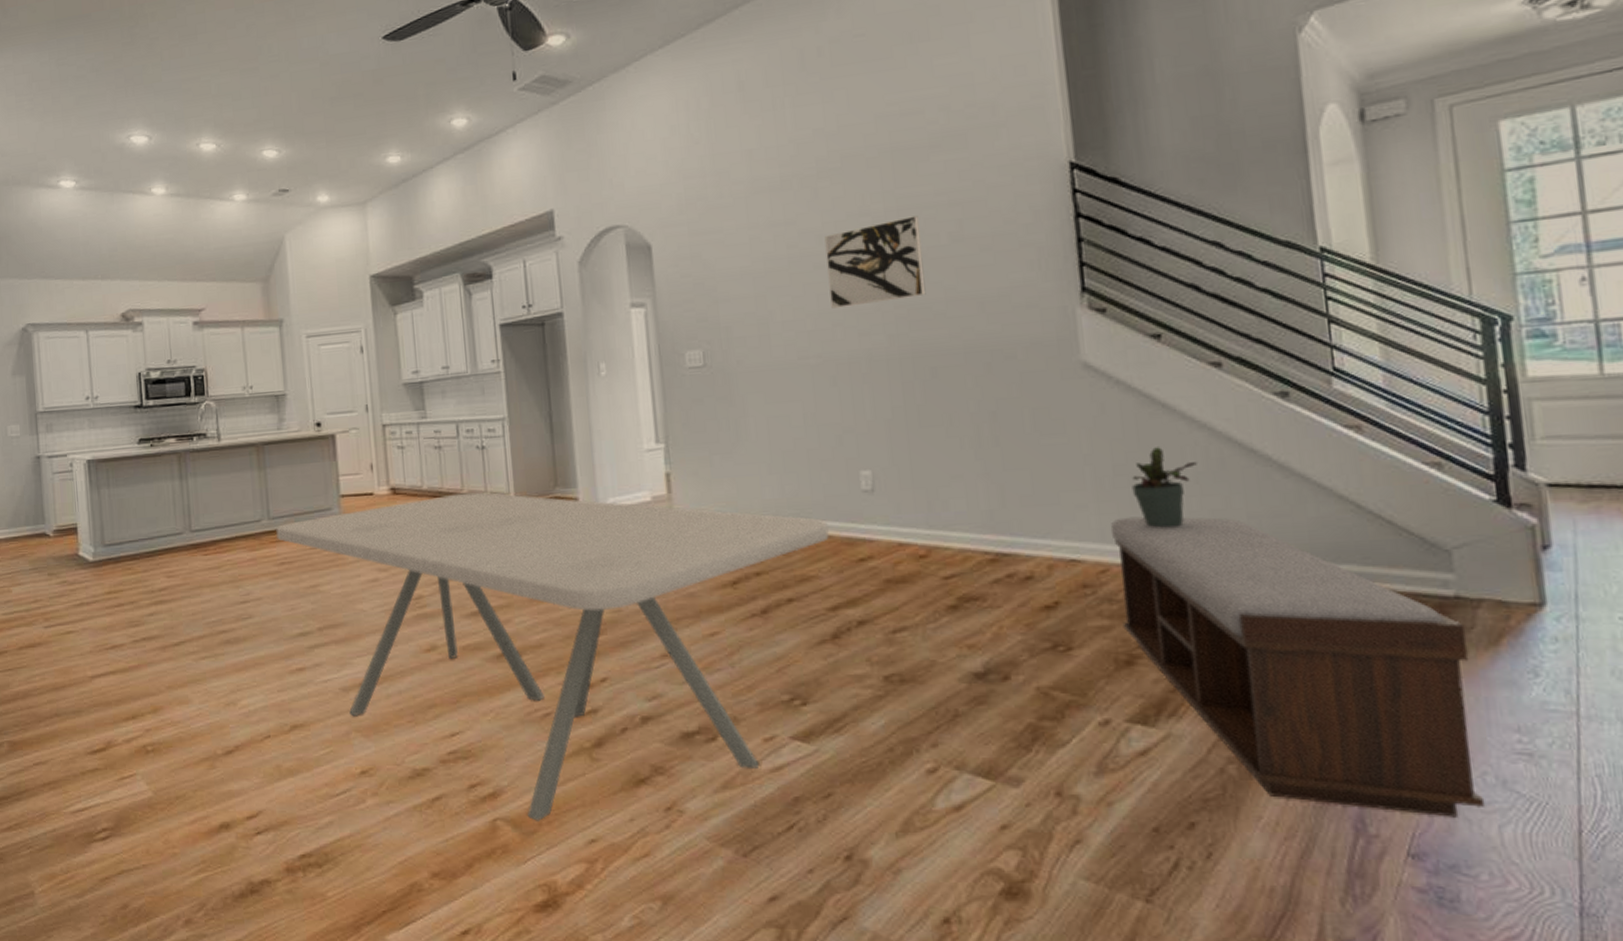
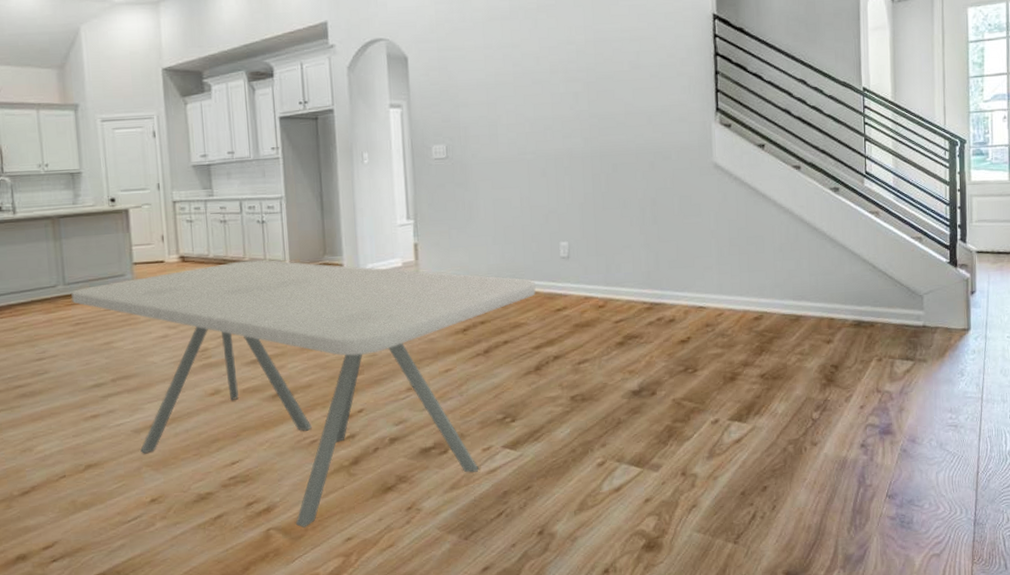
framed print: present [824,216,926,308] -> none [541,47,612,116]
bench: present [1110,516,1486,817] -> none [725,275,930,470]
potted plant: present [1132,447,1197,528] -> none [741,225,781,283]

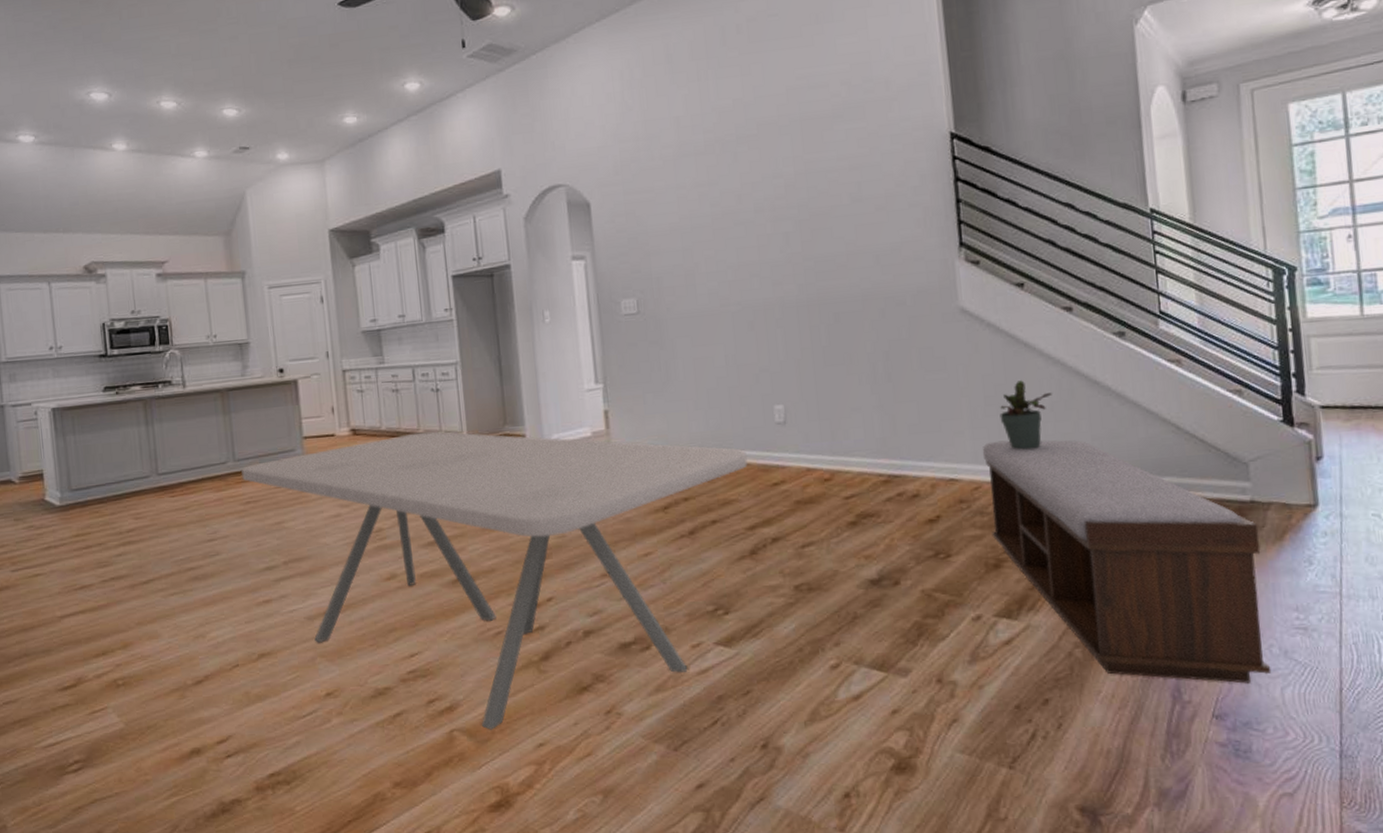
bench: none [725,275,930,470] -> present [982,440,1272,683]
potted plant: none [741,225,781,283] -> present [1000,380,1052,450]

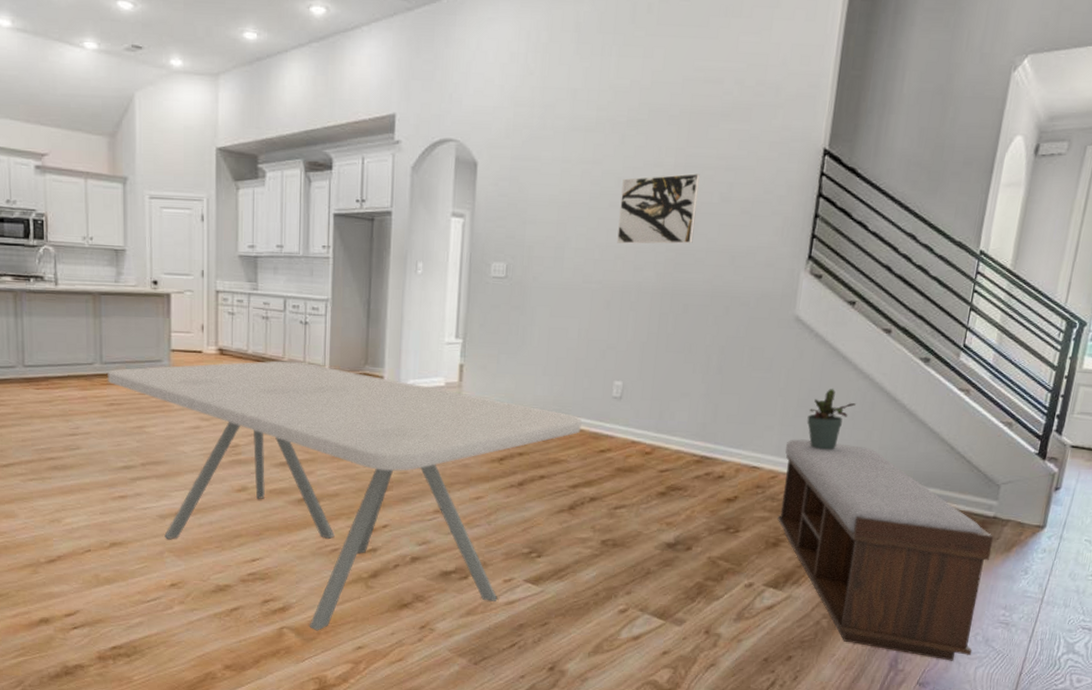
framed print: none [743,178,830,261] -> present [617,173,700,244]

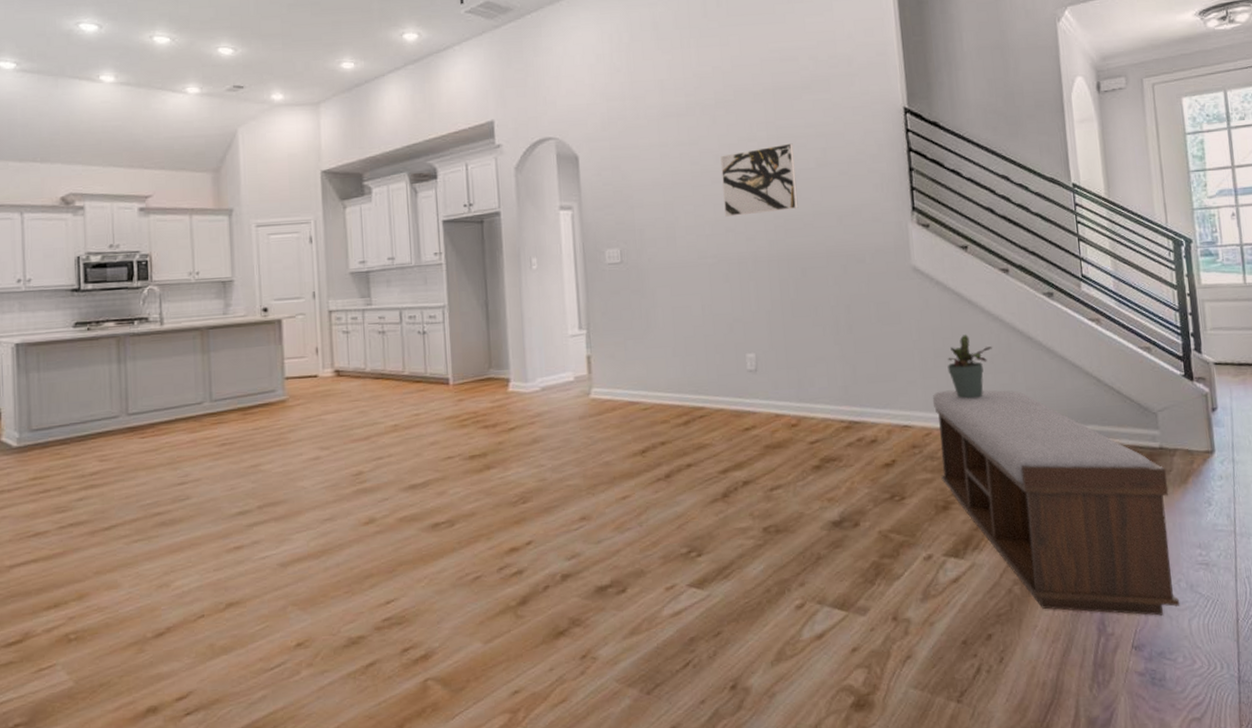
dining table: present [107,360,582,631] -> none [218,374,721,678]

